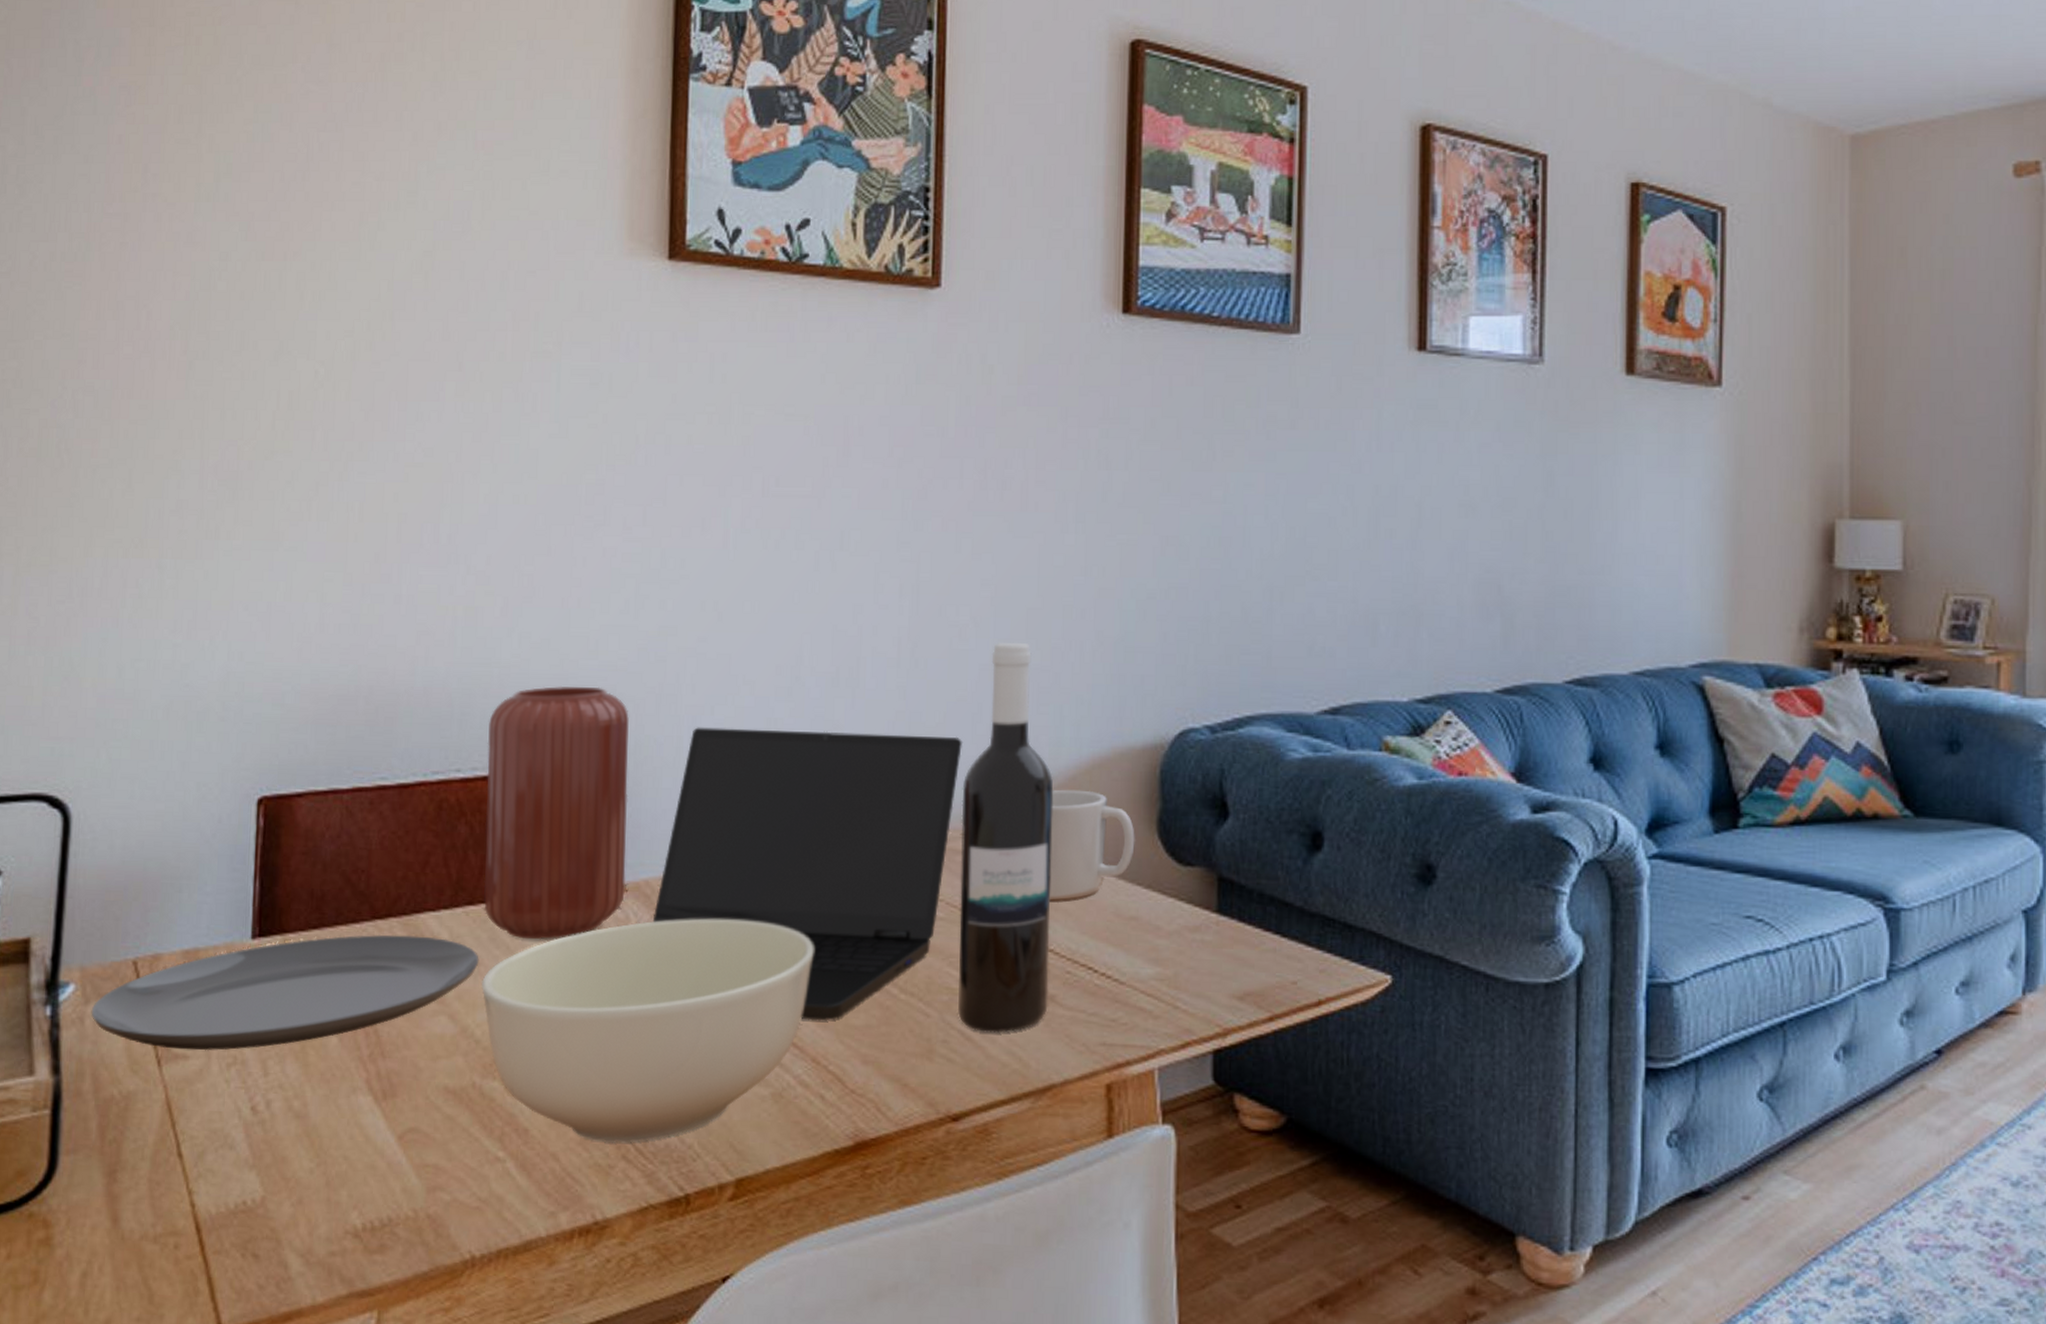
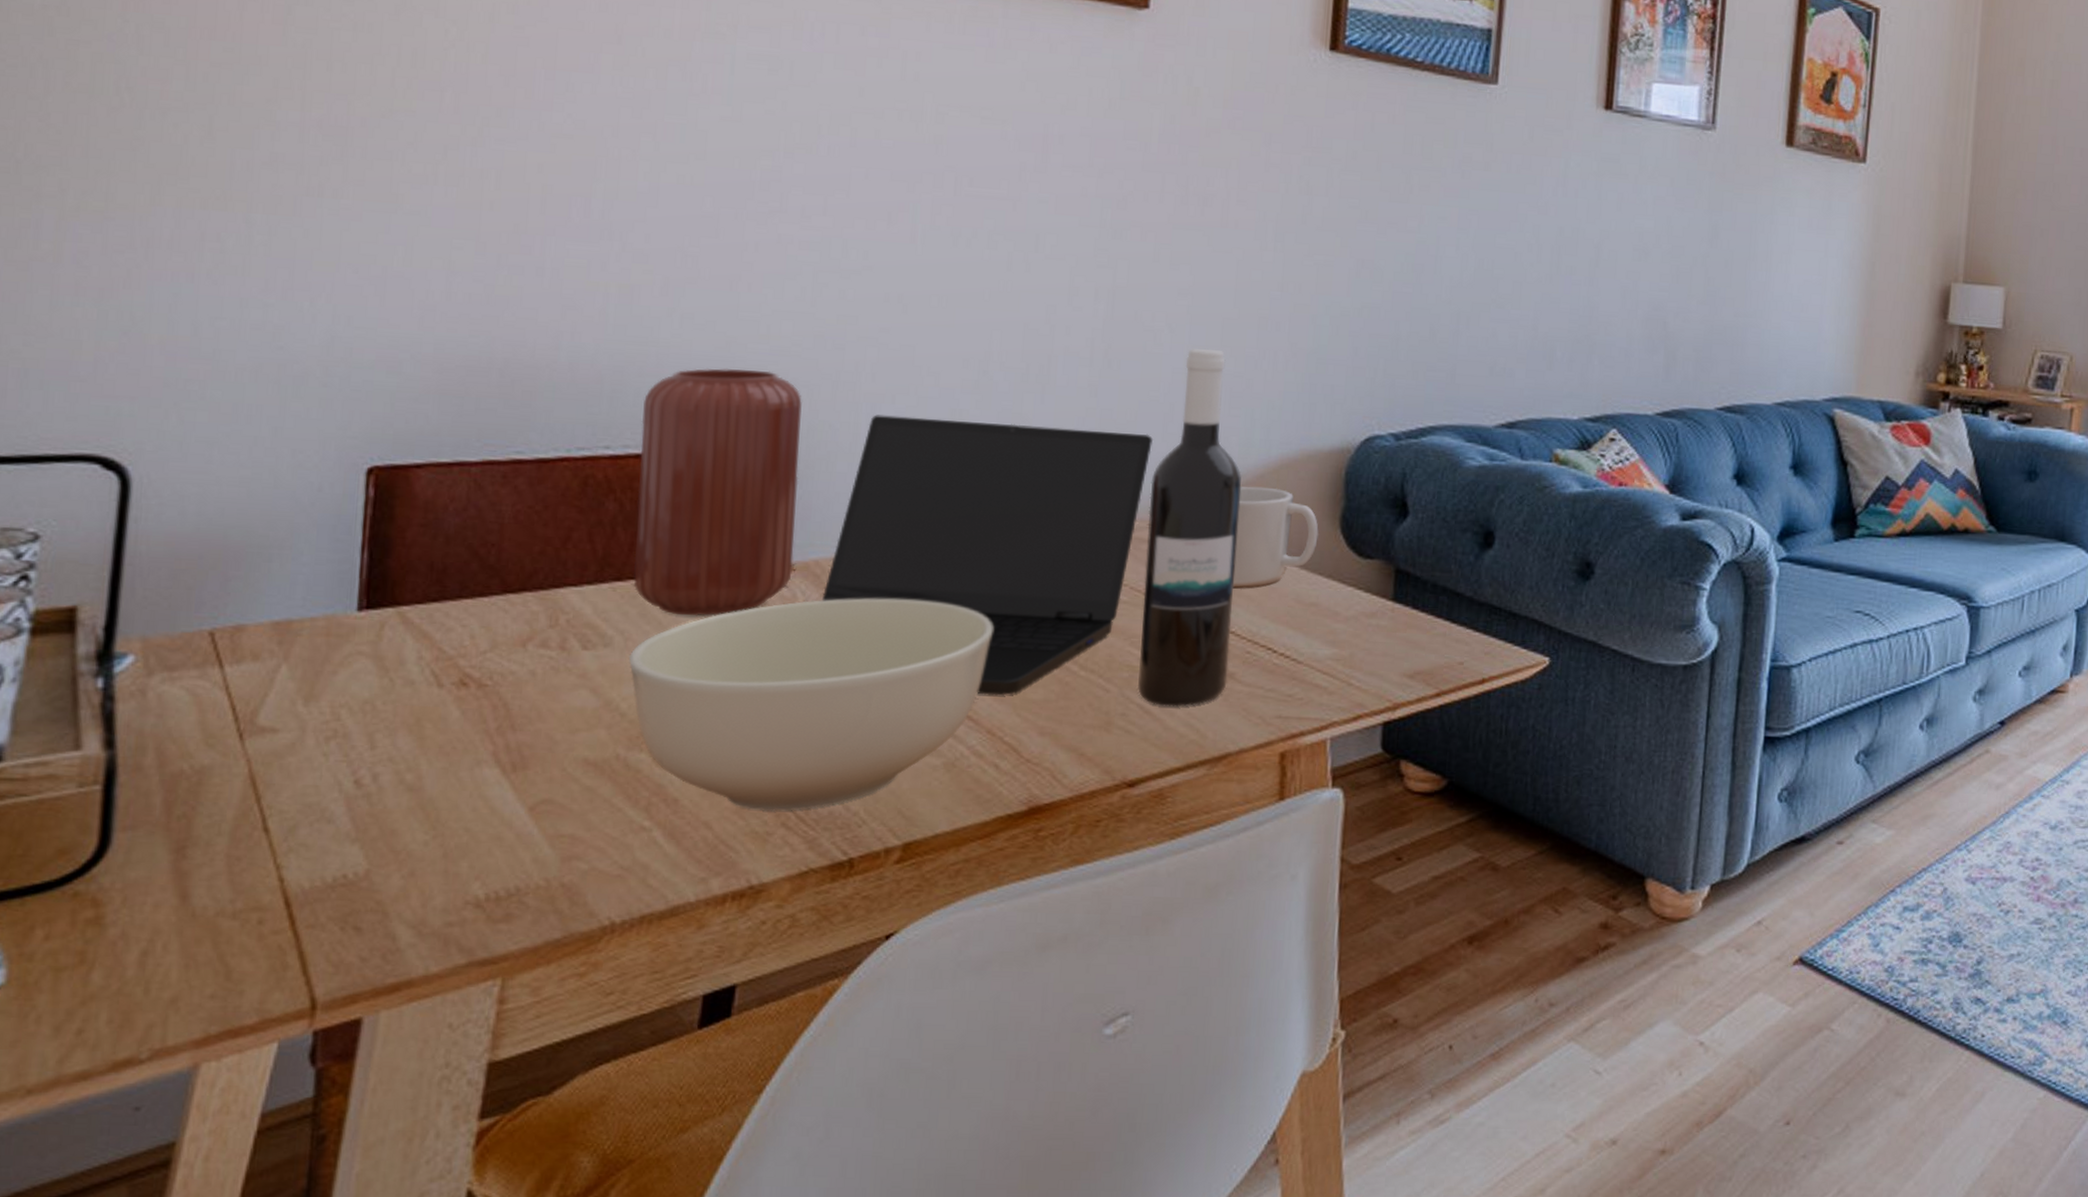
plate: present [91,934,479,1051] -> none [155,608,627,724]

